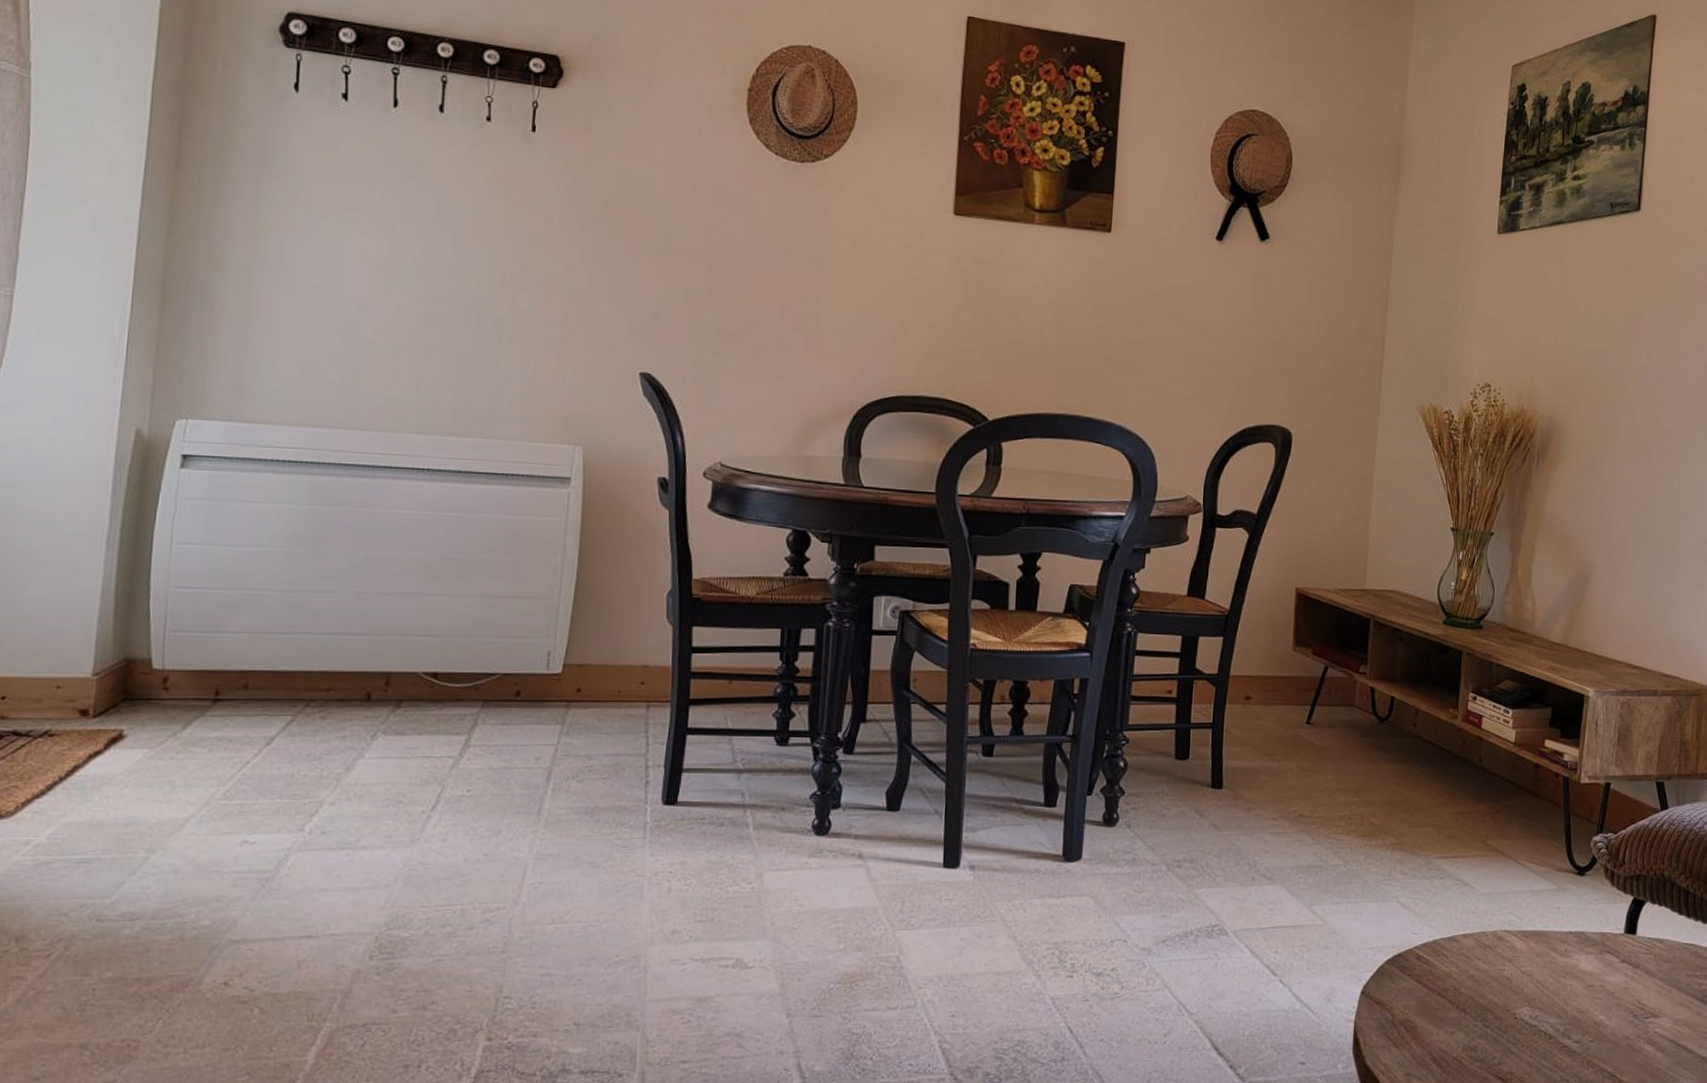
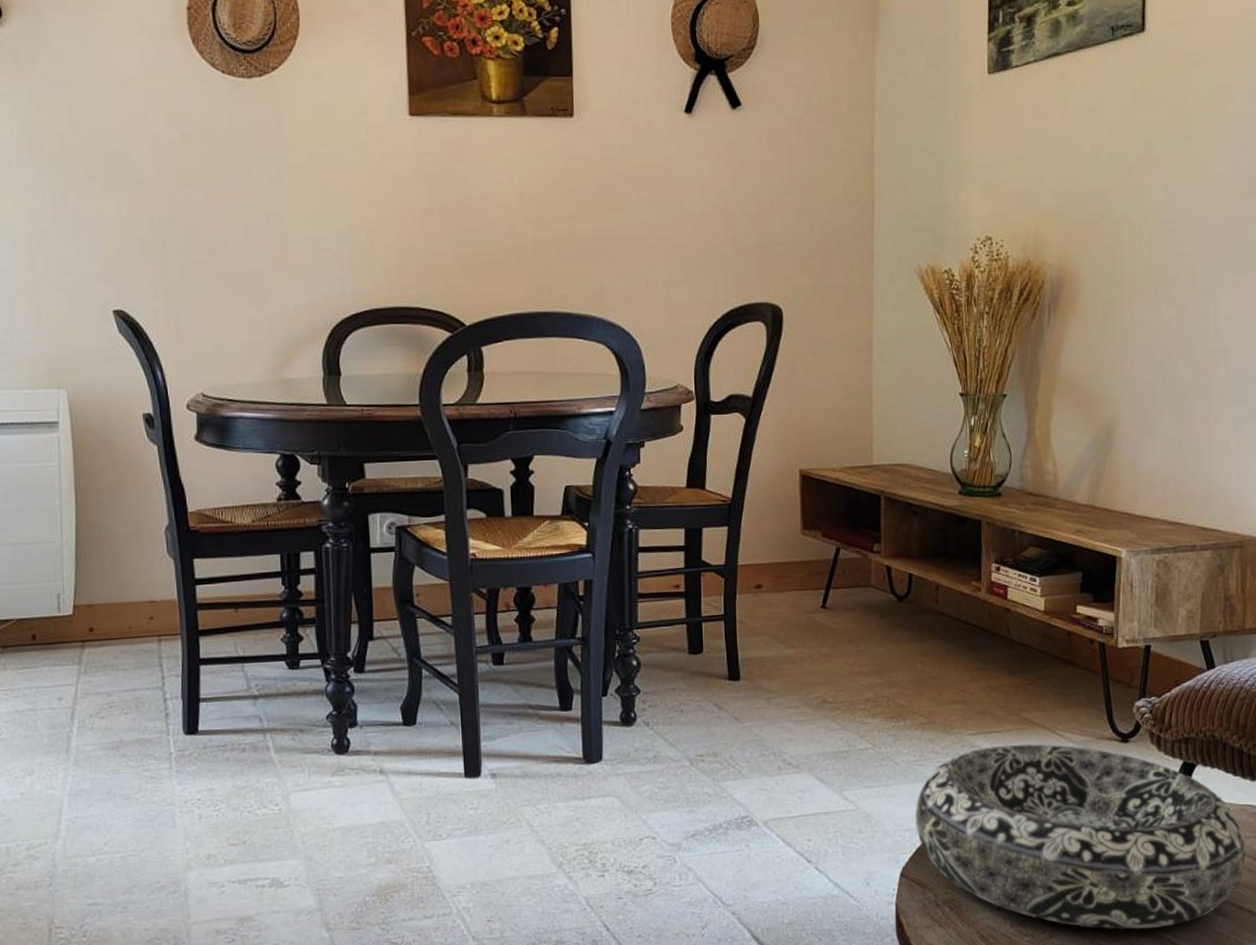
decorative bowl: none [1379,870,1686,1061] -> present [915,743,1246,930]

